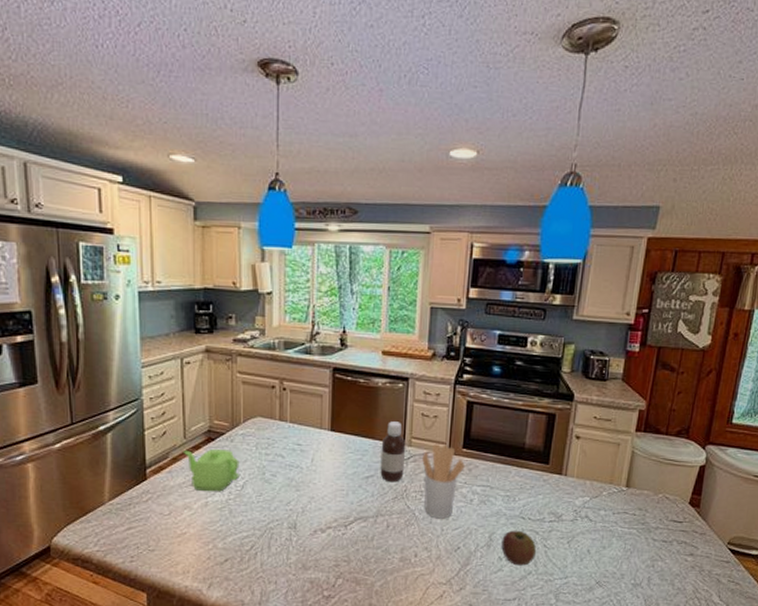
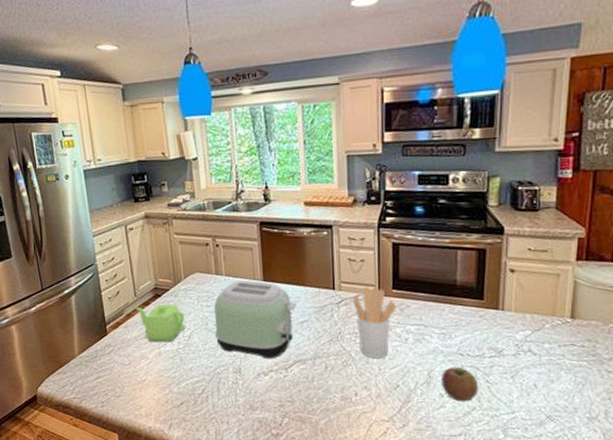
toaster: none [271,429,364,515] -> present [214,280,297,359]
bottle: present [380,421,406,483] -> none [312,268,337,326]

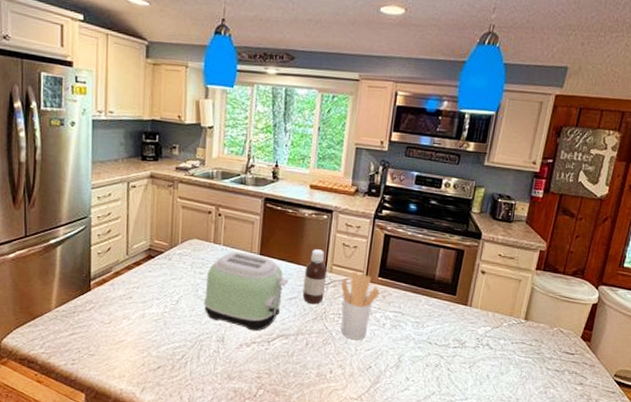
teapot: present [135,304,186,343] -> none [125,266,176,305]
bottle: none [312,268,337,326] -> present [302,249,328,305]
apple: present [441,367,478,402] -> none [409,353,441,386]

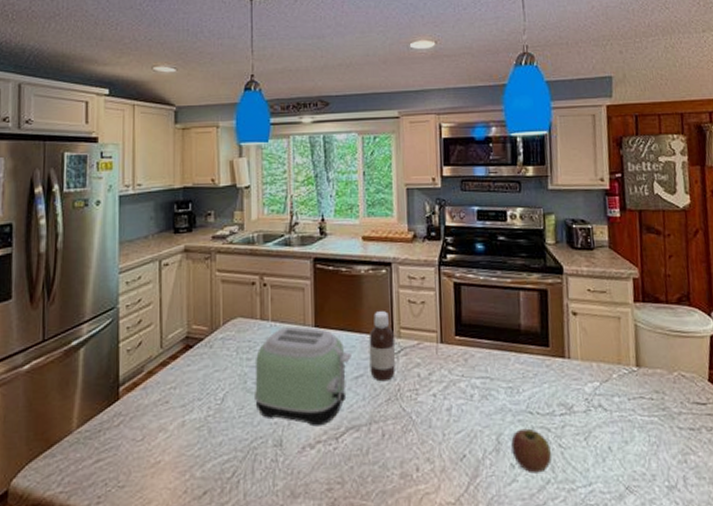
utensil holder: present [340,272,380,340] -> none [413,333,460,422]
apple: none [409,353,441,386] -> present [511,428,551,474]

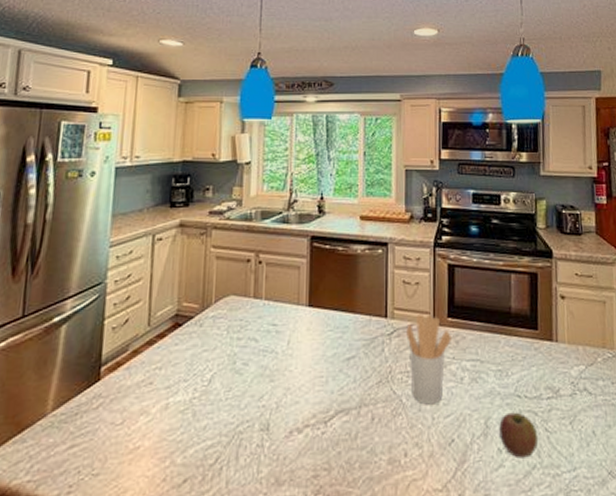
toaster: present [253,326,351,427] -> none [242,306,344,410]
bottle: present [369,311,396,382] -> none [362,291,389,364]
utensil holder: none [413,333,460,422] -> present [406,314,451,405]

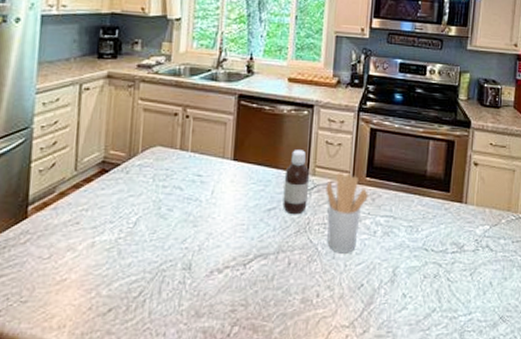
bottle: none [362,291,389,364] -> present [282,150,310,215]
apple: present [499,412,538,459] -> none [405,263,440,303]

